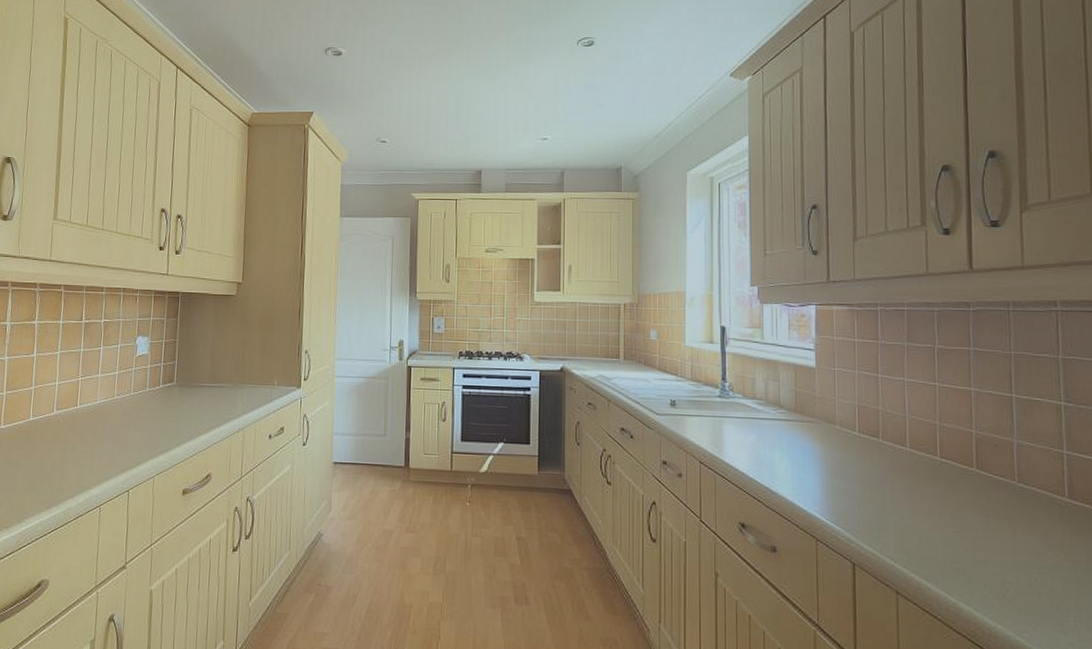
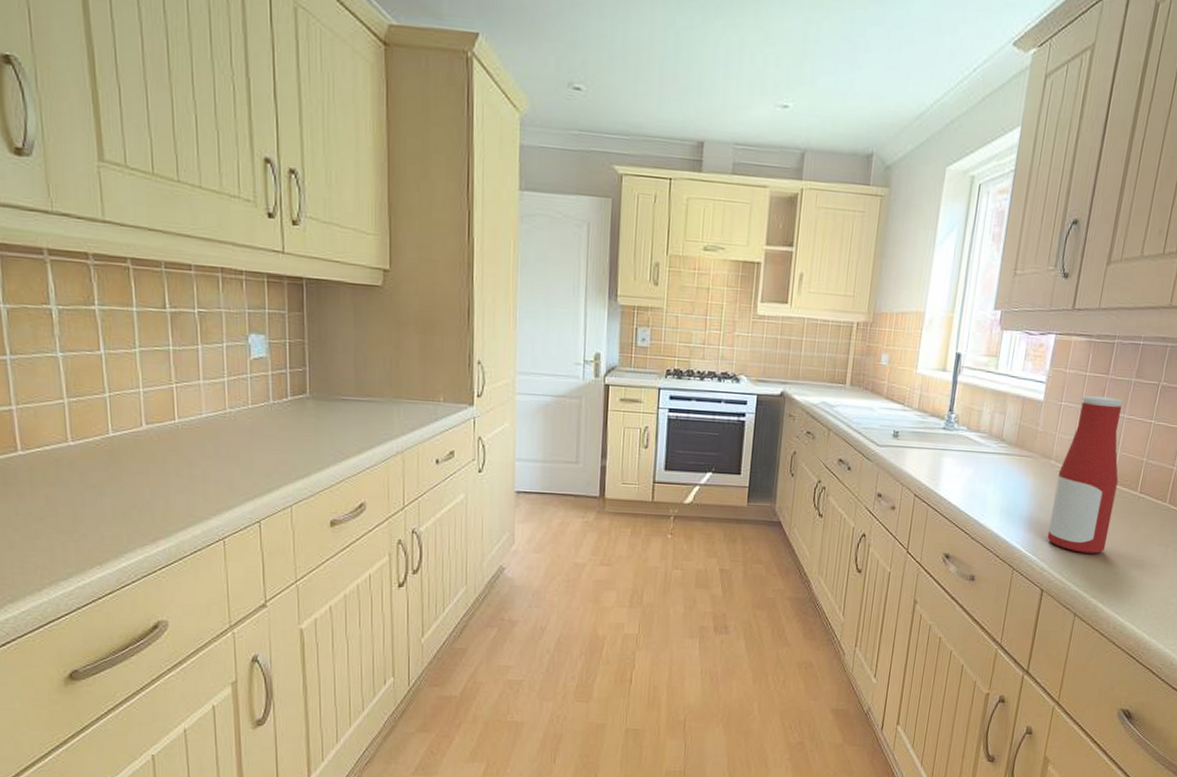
bottle: none [845,360,916,524] -> present [1047,395,1123,554]

